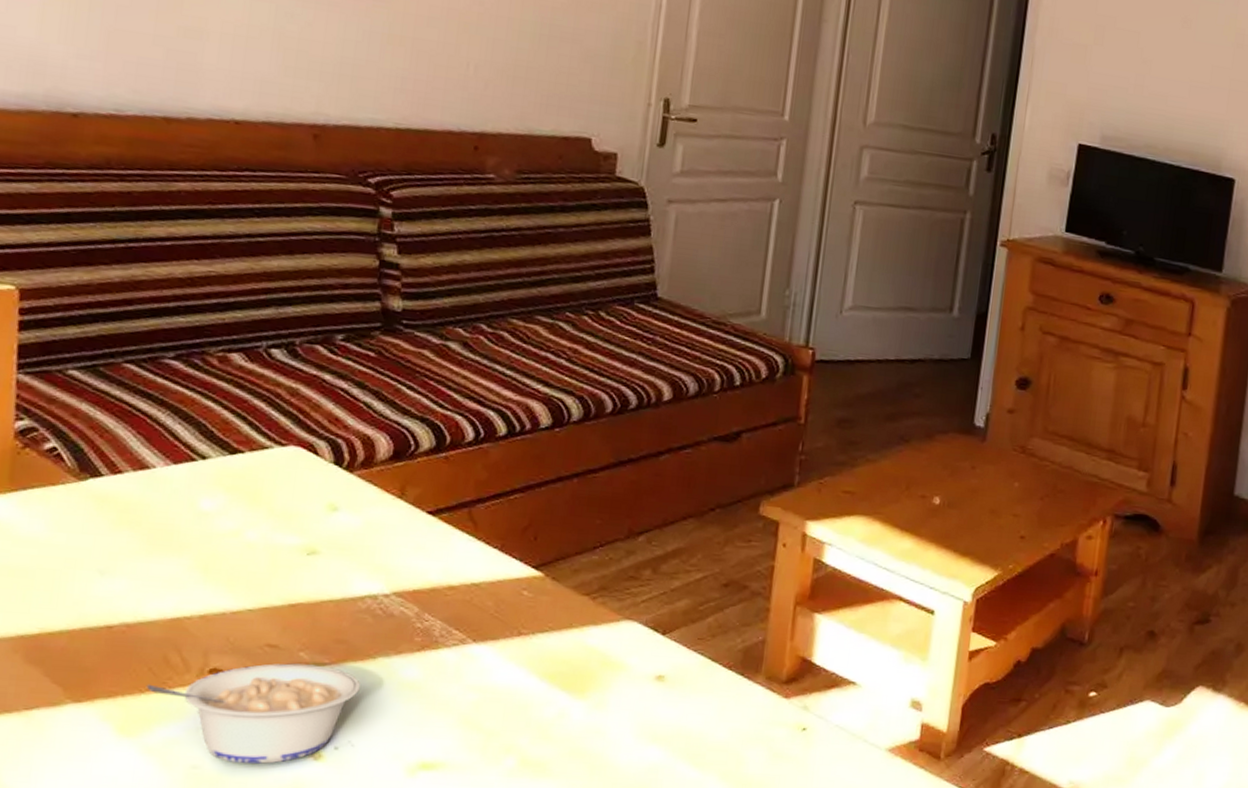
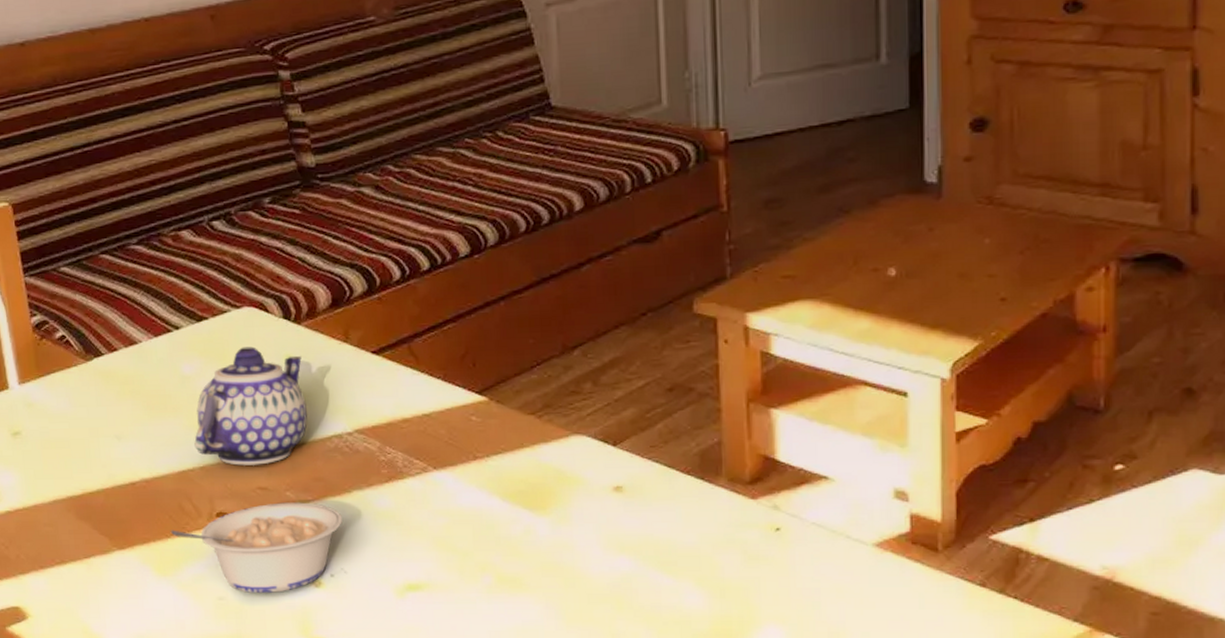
teapot: none [198,488,347,620] -> present [194,346,307,466]

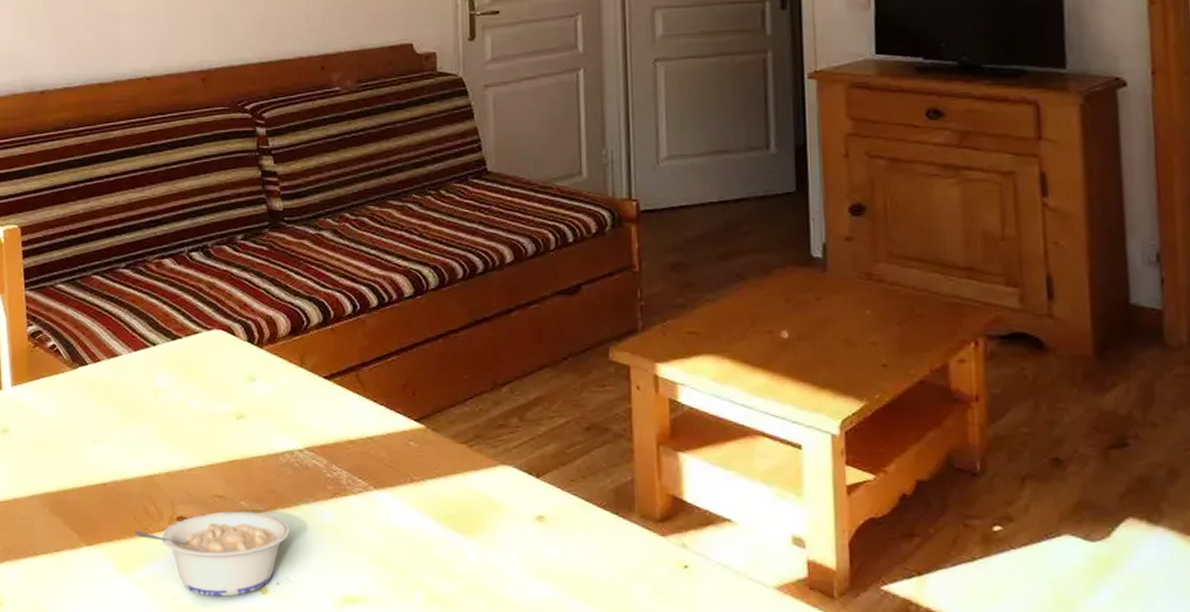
teapot: present [194,346,307,466] -> none [162,365,264,475]

